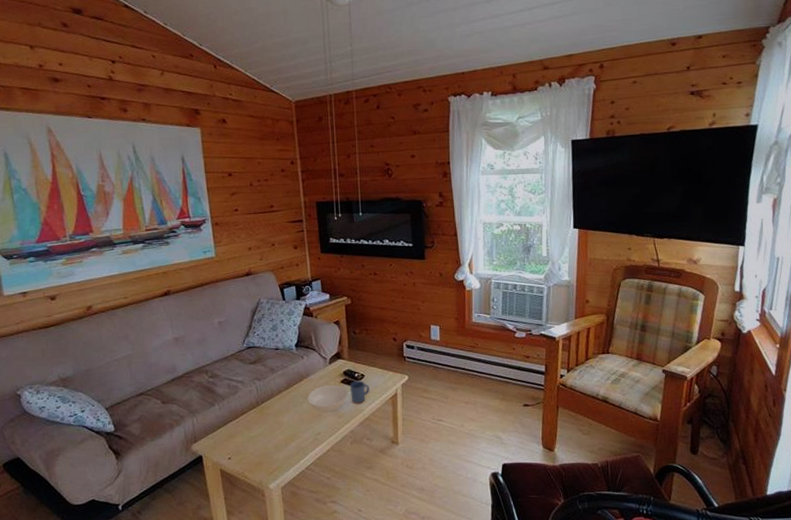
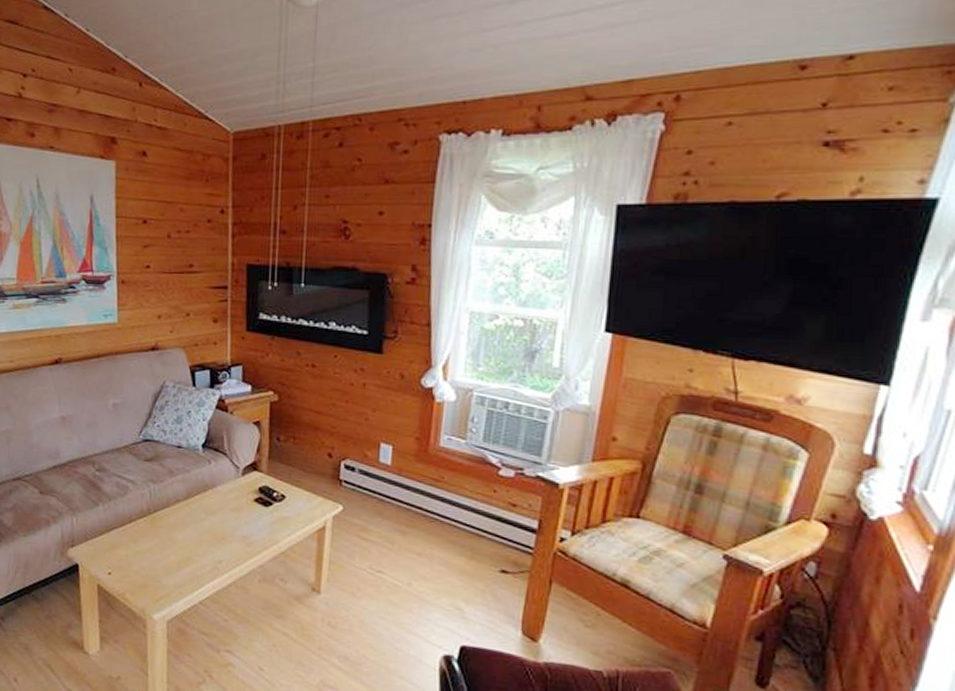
bowl: present [308,385,348,413] -> none [210,501,262,537]
mug: present [349,380,370,404] -> none [264,500,291,532]

